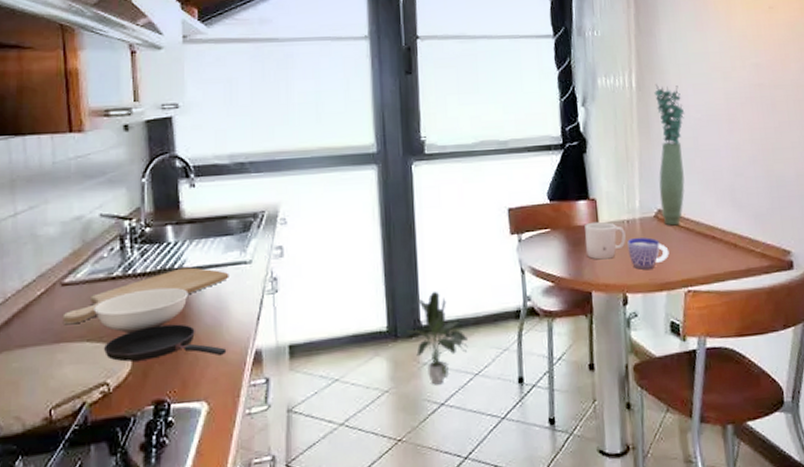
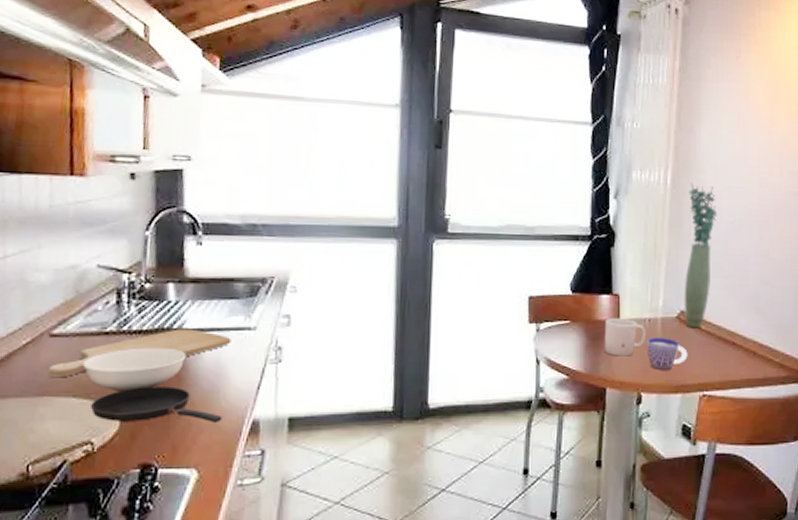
potted plant: present [406,292,469,385] -> none [412,375,476,470]

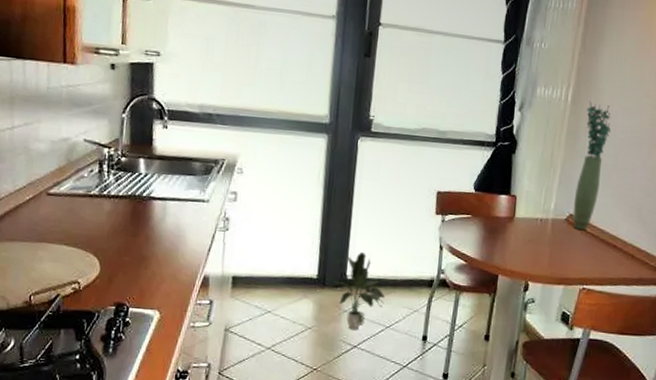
chopping board: present [48,328,232,378] -> none [45,196,189,229]
bowl: present [83,347,187,393] -> none [72,209,153,245]
frying pan: present [91,386,222,424] -> none [78,241,180,276]
potted plant: none [412,375,476,470] -> present [333,252,386,330]
mug: present [604,317,646,356] -> none [499,215,537,250]
cup: present [647,338,688,370] -> none [536,235,573,264]

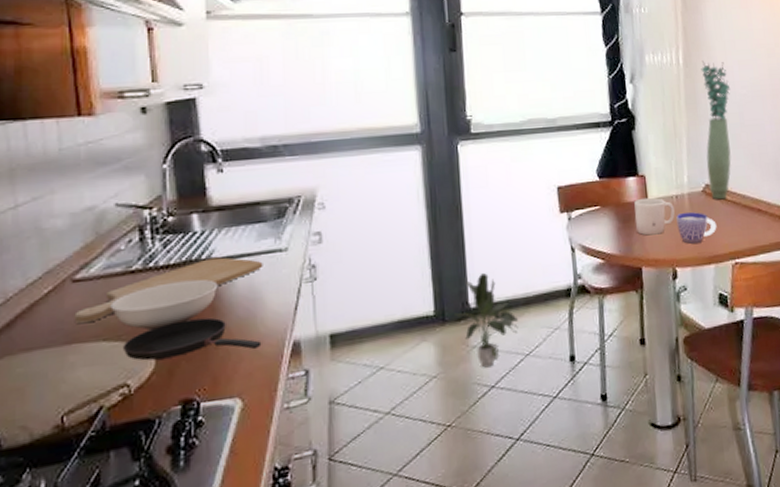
chopping board: none [45,196,189,229] -> present [74,257,263,325]
bowl: none [72,209,153,245] -> present [110,279,218,331]
frying pan: none [78,241,180,276] -> present [124,317,262,361]
mug: none [499,215,537,250] -> present [634,197,675,236]
cup: none [536,235,573,264] -> present [676,212,717,244]

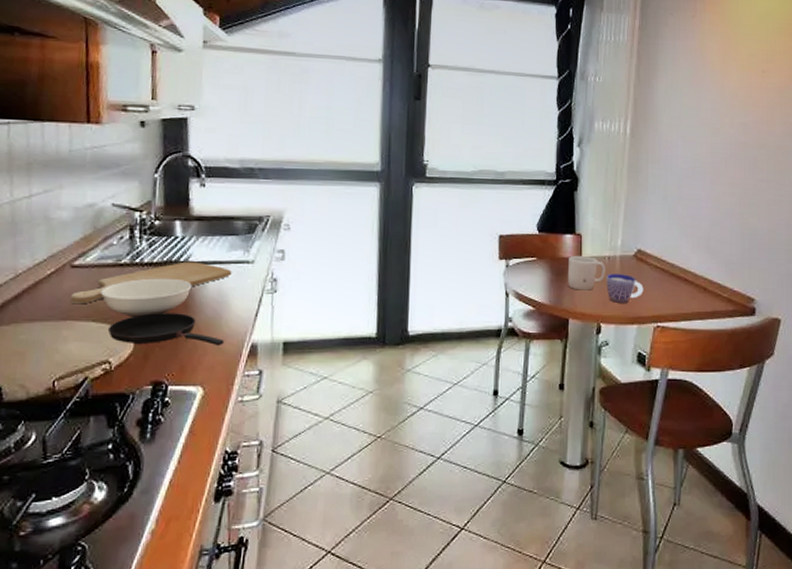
potted plant: present [454,273,519,368] -> none [394,306,451,390]
vase: present [701,60,731,200] -> none [640,133,673,266]

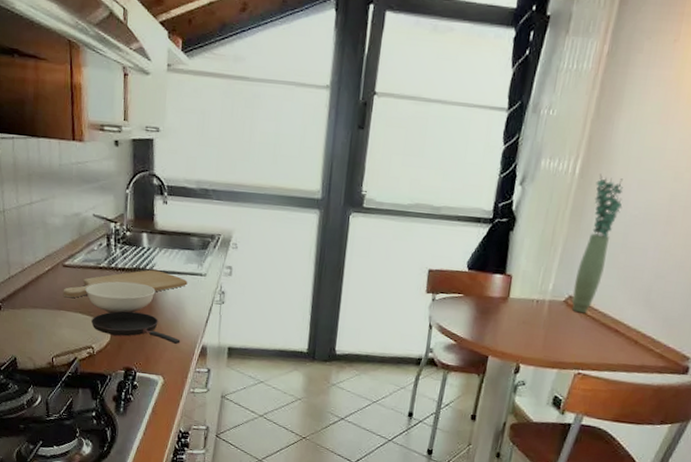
mug: present [567,255,605,291] -> none [491,295,533,331]
cup: present [606,274,644,303] -> none [530,317,570,347]
vase: none [640,133,673,266] -> present [571,174,623,314]

